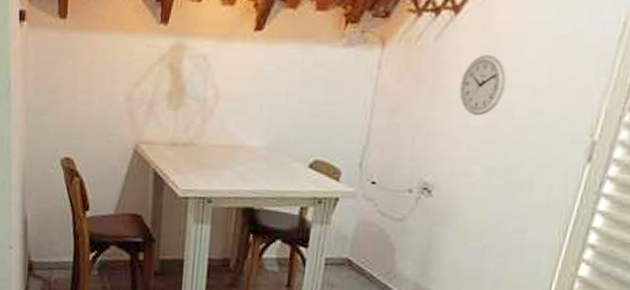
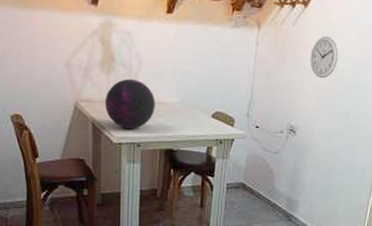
decorative orb: none [170,115,234,180] -> present [105,78,155,129]

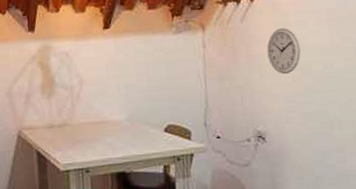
decorative orb: present [105,78,155,129] -> none [48,100,102,154]

